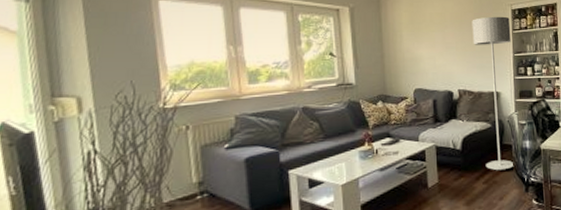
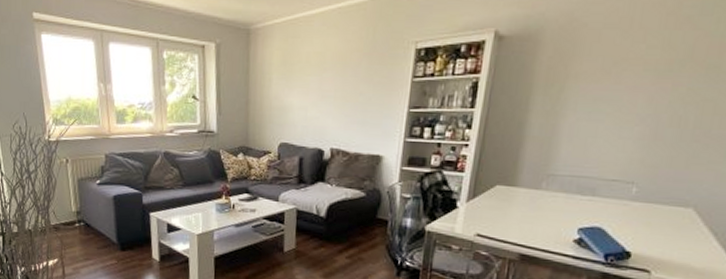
floor lamp: present [472,16,513,171] -> none [351,58,411,248]

